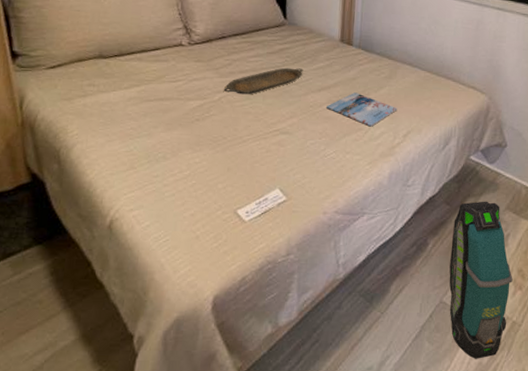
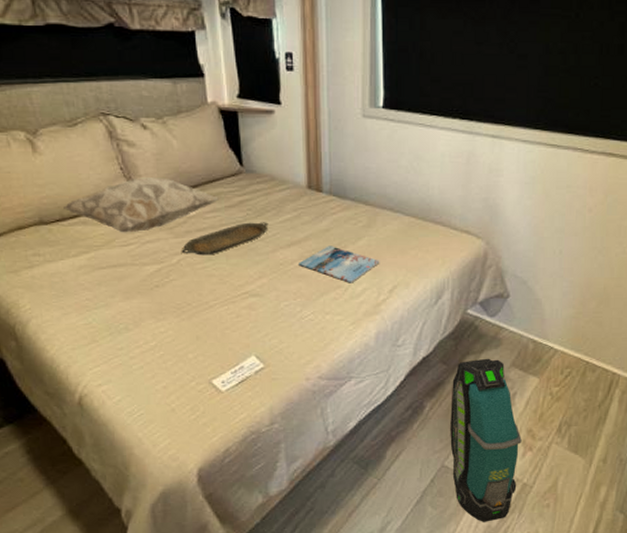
decorative pillow: none [123,23,263,71] -> present [63,178,220,233]

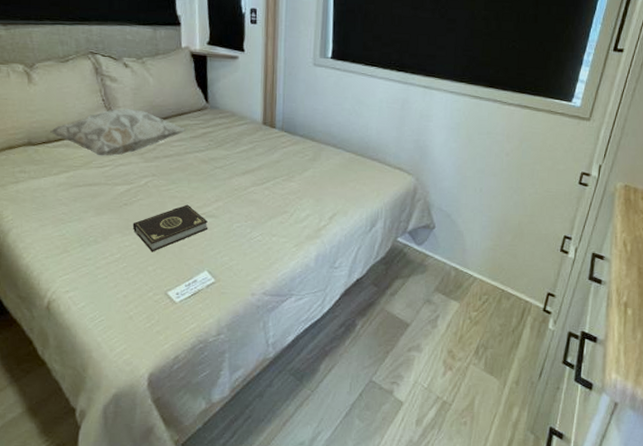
book: none [167,283,253,338] -> present [132,204,209,252]
serving tray: present [181,222,268,256] -> none [149,151,227,179]
magazine: present [299,246,380,283] -> none [251,175,323,210]
backpack: present [450,358,522,522] -> none [378,282,443,437]

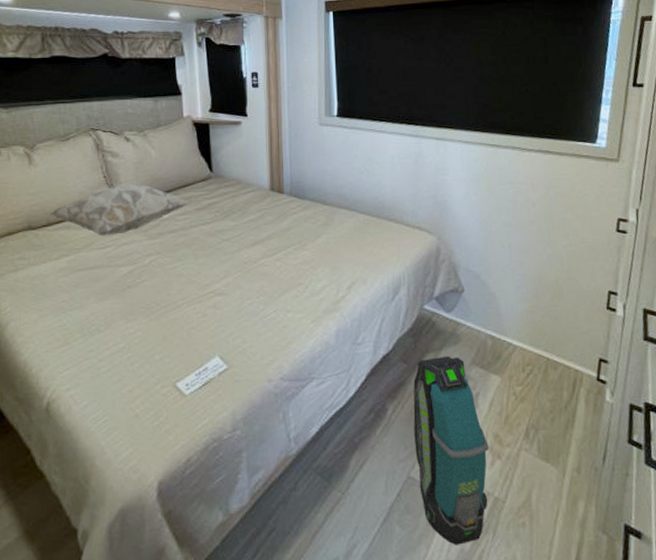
book: present [132,204,209,252] -> none [137,283,218,339]
backpack: none [378,282,443,437] -> present [413,356,489,545]

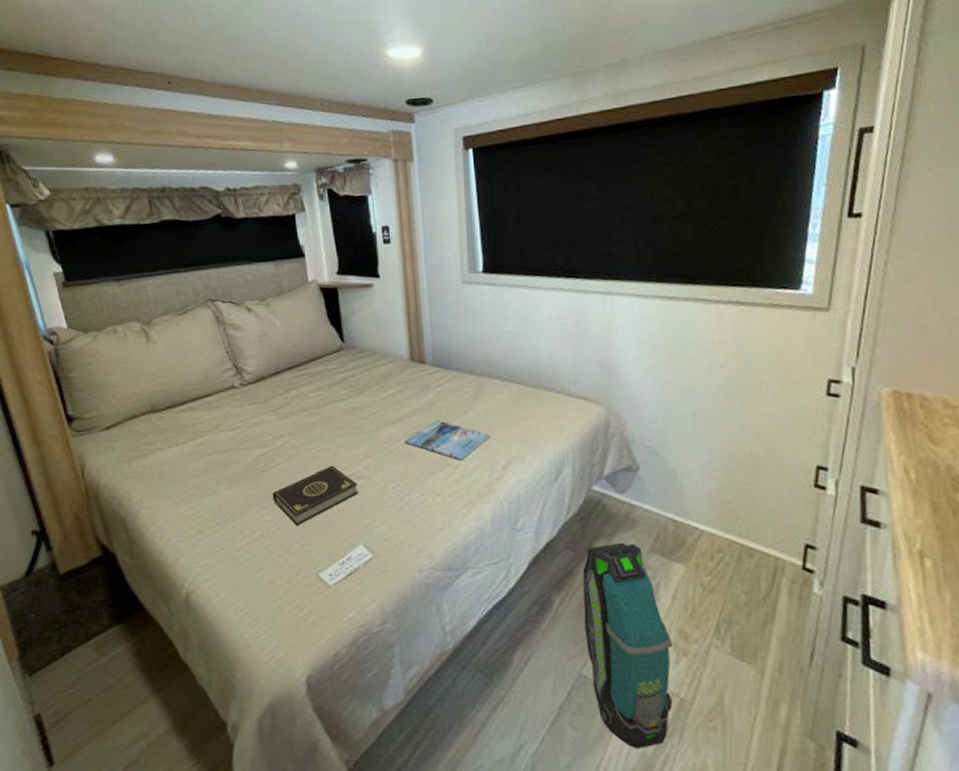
decorative pillow: present [51,184,191,236] -> none [174,359,323,418]
book: none [137,283,218,339] -> present [272,465,359,526]
magazine: none [262,244,338,281] -> present [405,420,491,461]

